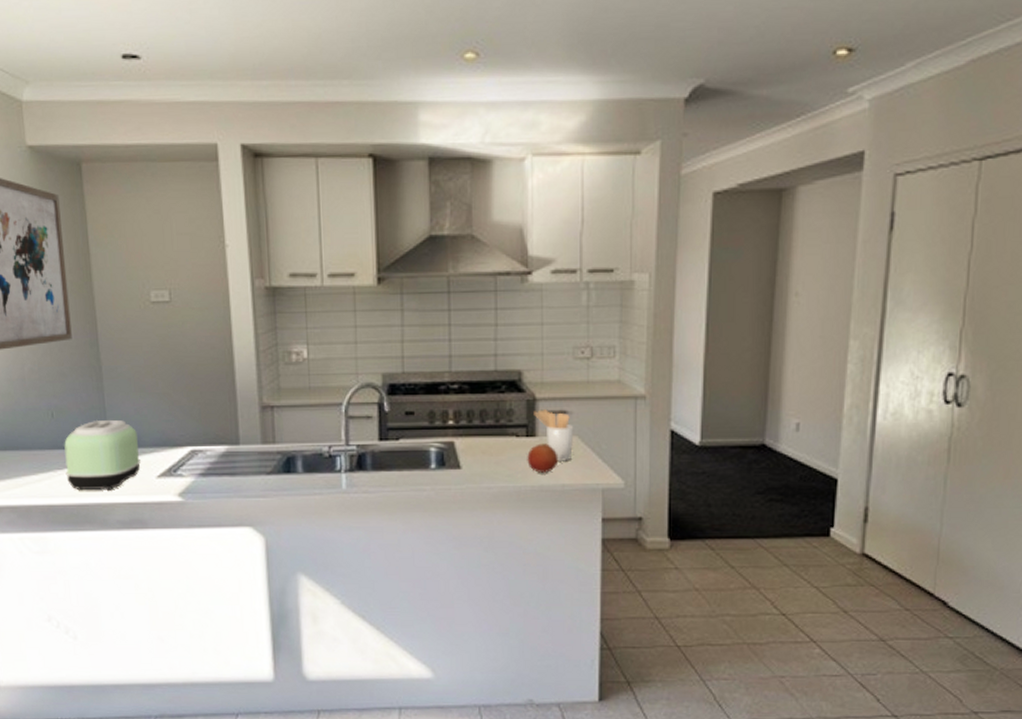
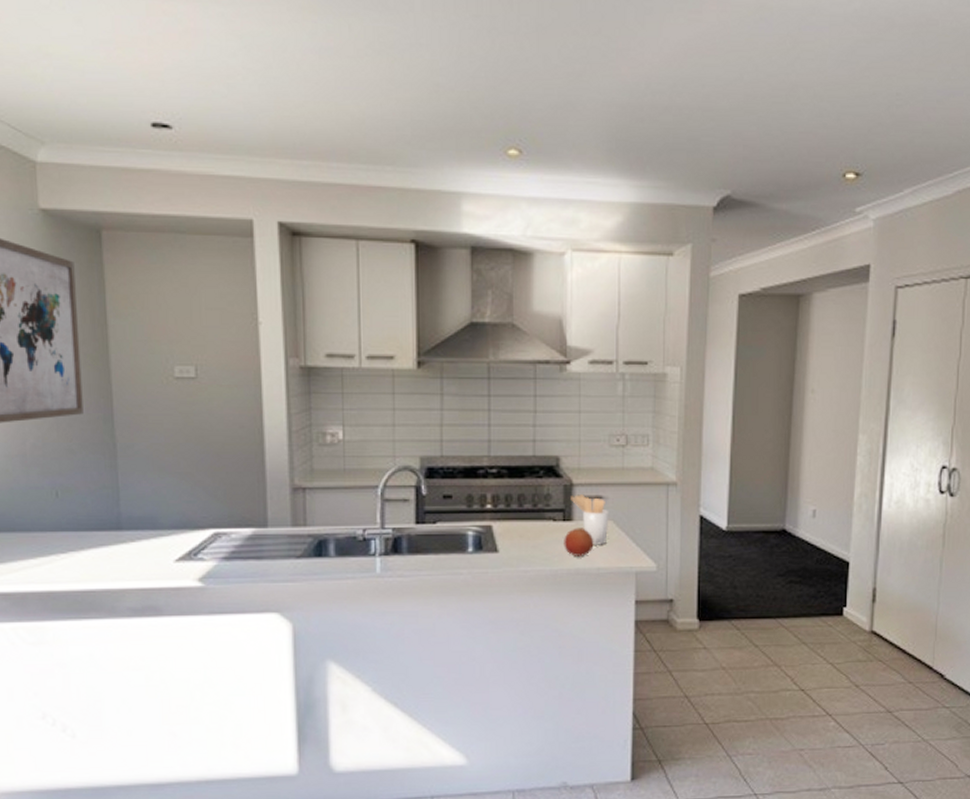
toaster: present [64,419,141,491] -> none [69,499,157,576]

